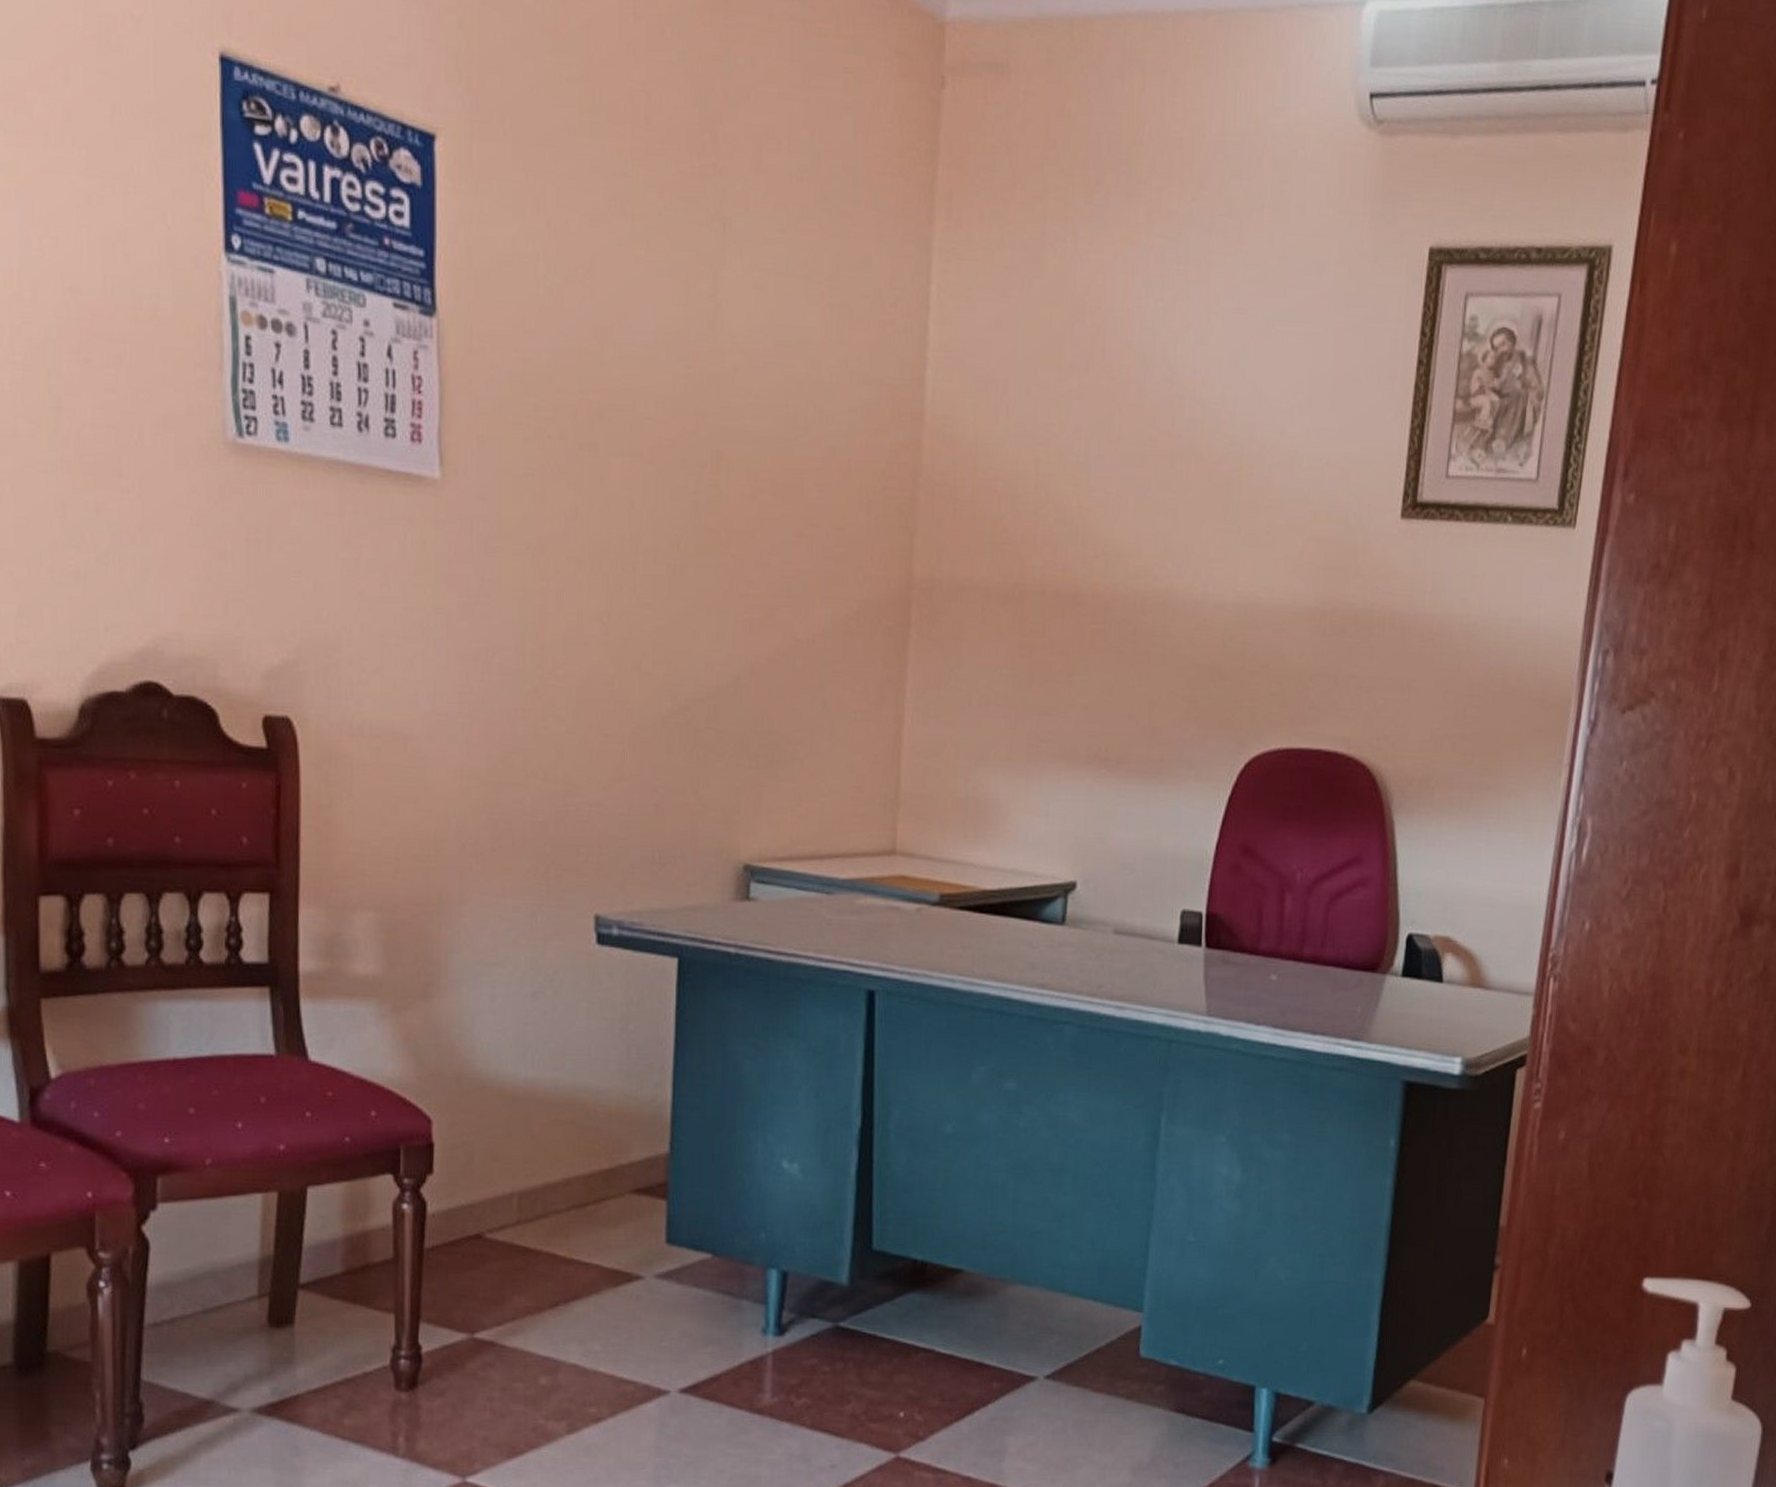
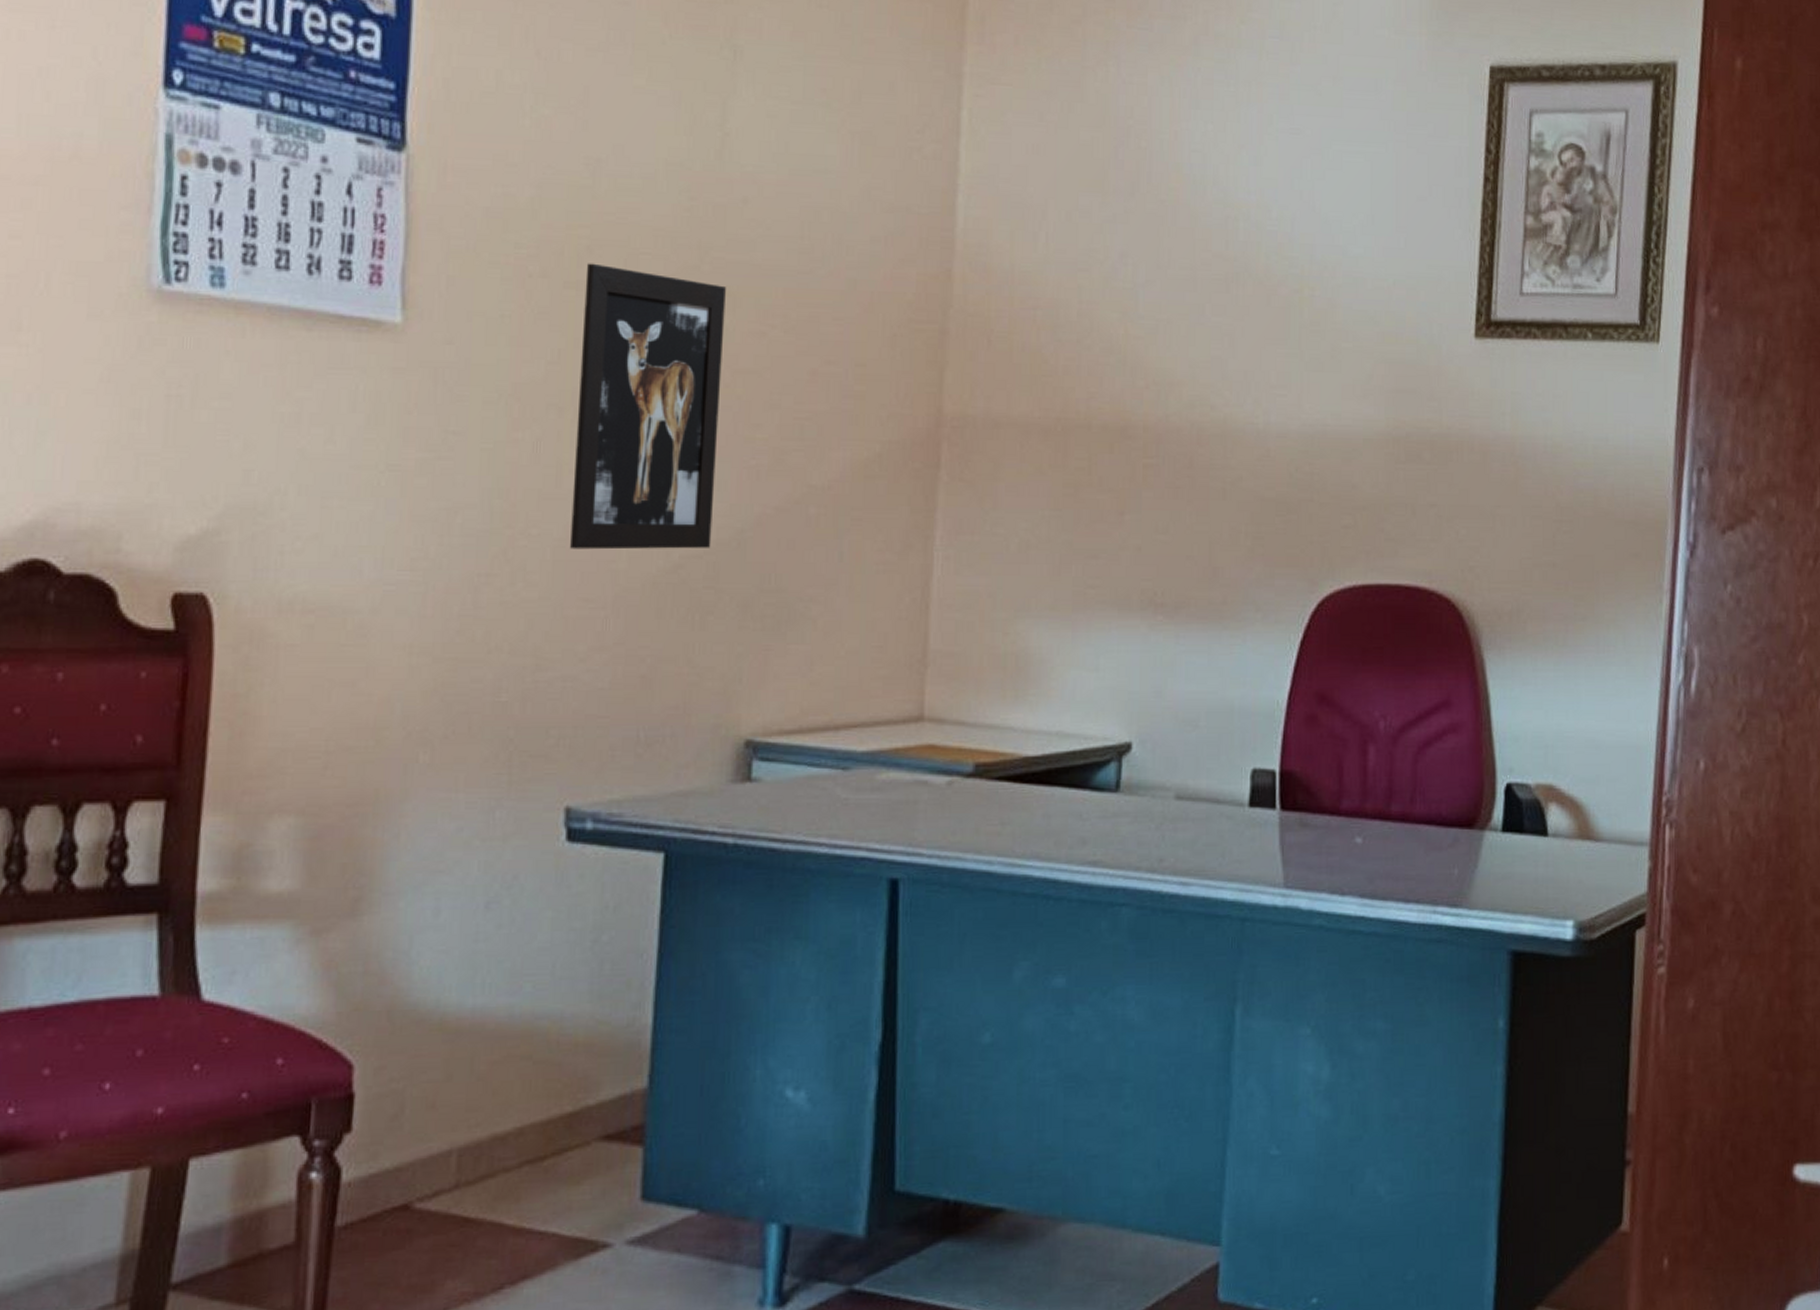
wall art: none [592,426,720,693] -> present [570,263,726,550]

